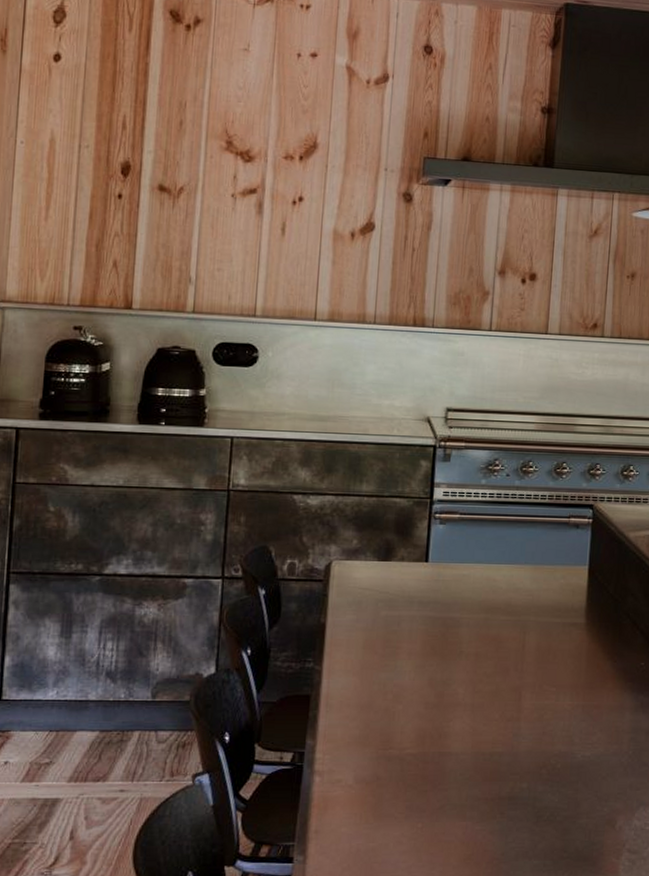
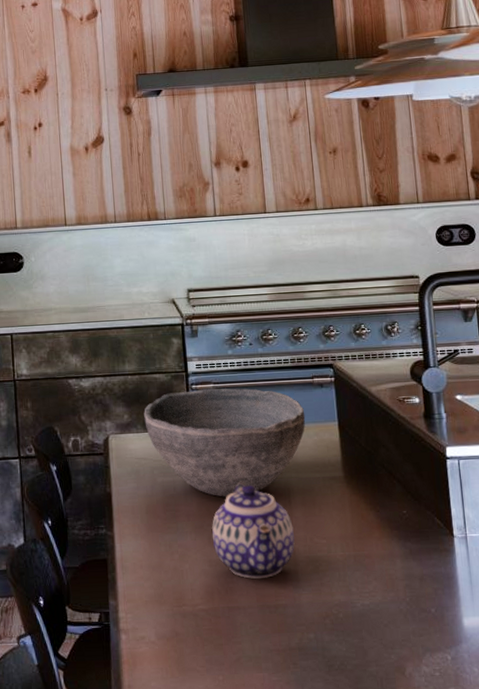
bowl: none [375,519,555,637] -> present [144,388,306,497]
teapot: none [433,622,523,724] -> present [212,482,295,579]

